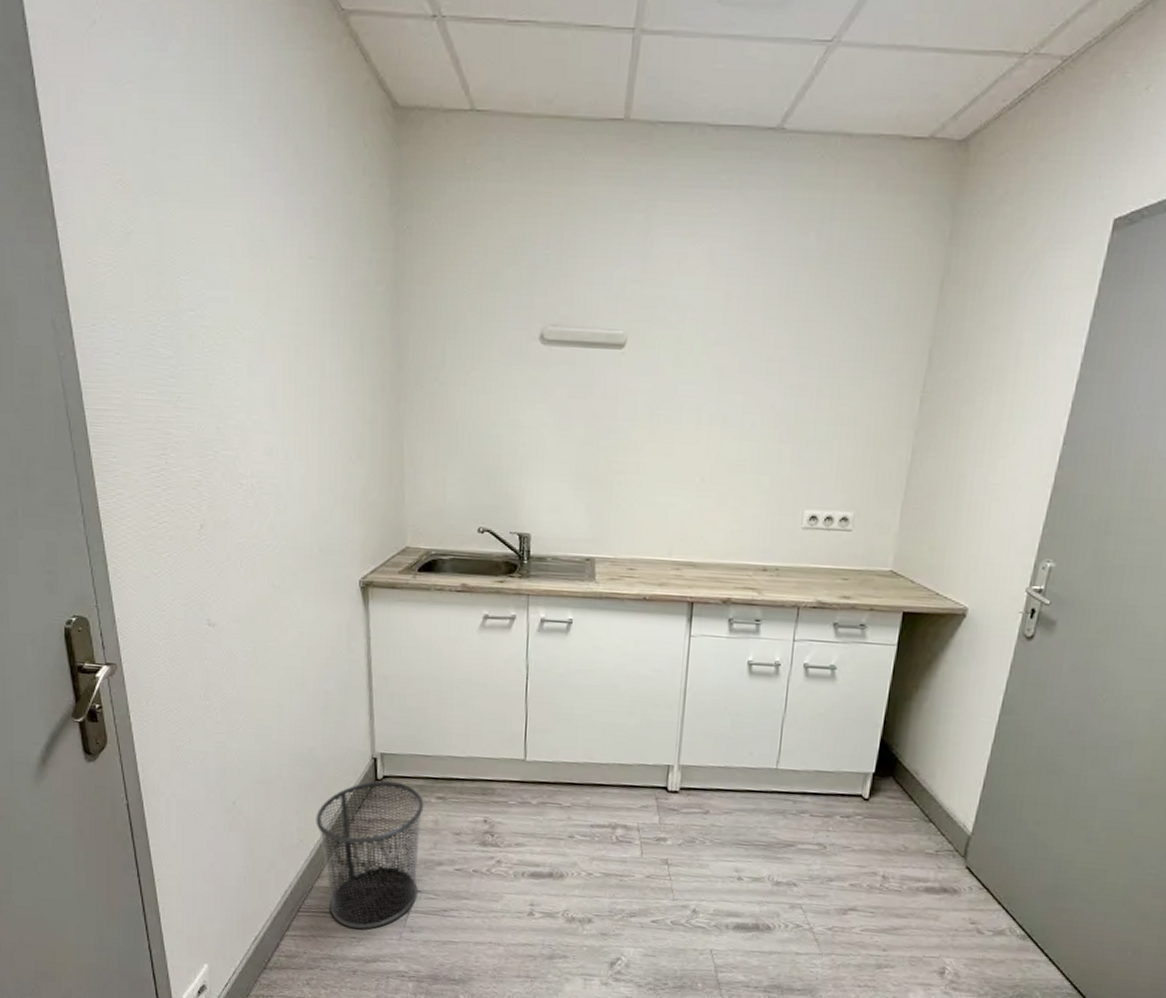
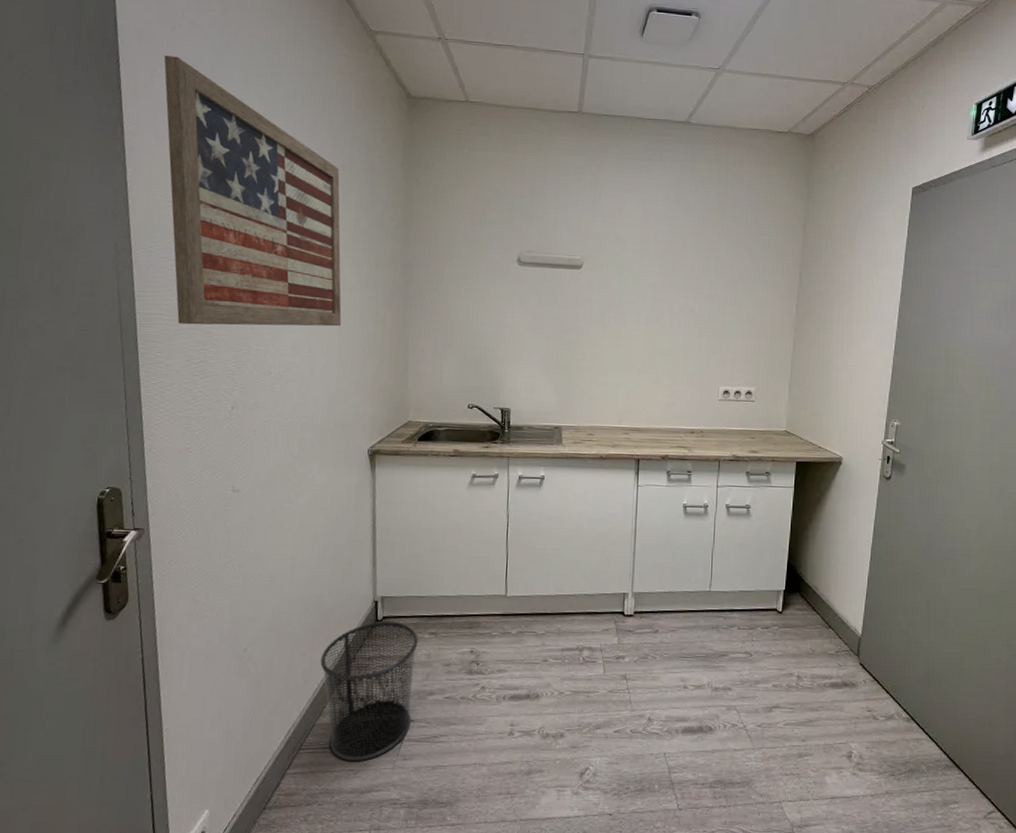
wall art: none [86,62,321,427] -> present [164,55,342,327]

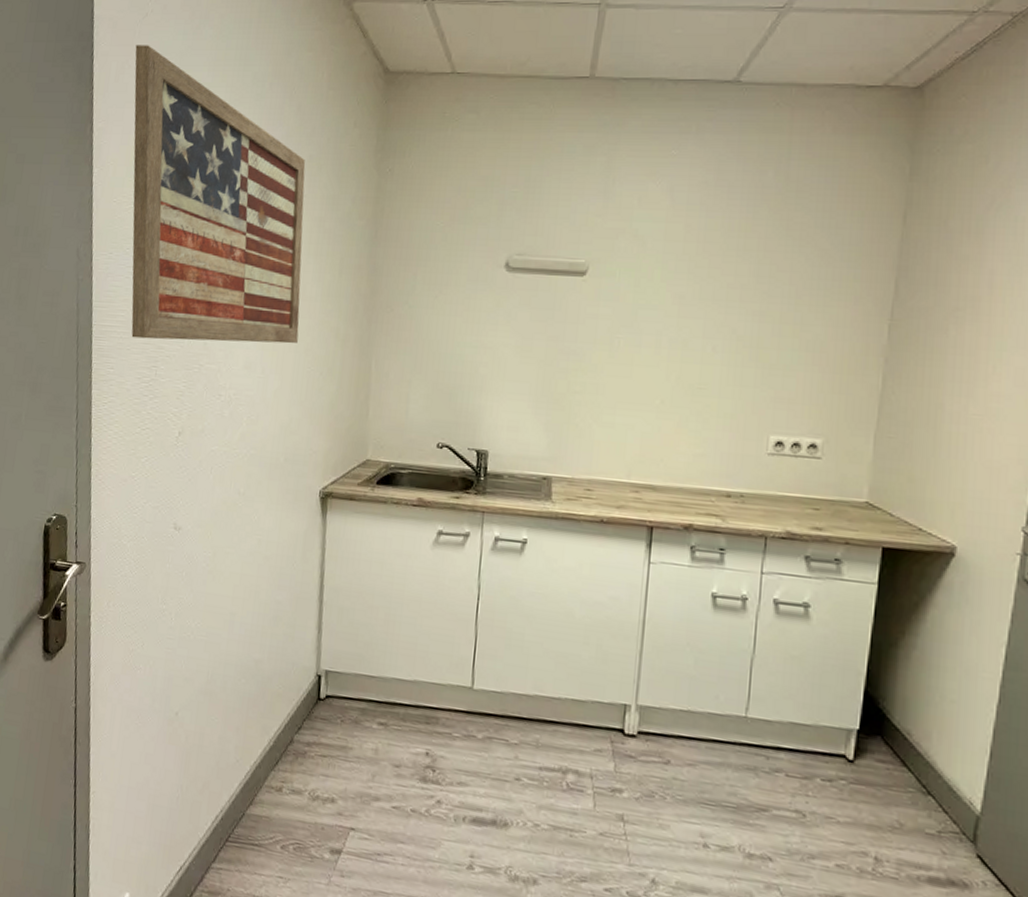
waste bin: present [320,621,418,761] -> none [254,700,365,869]

